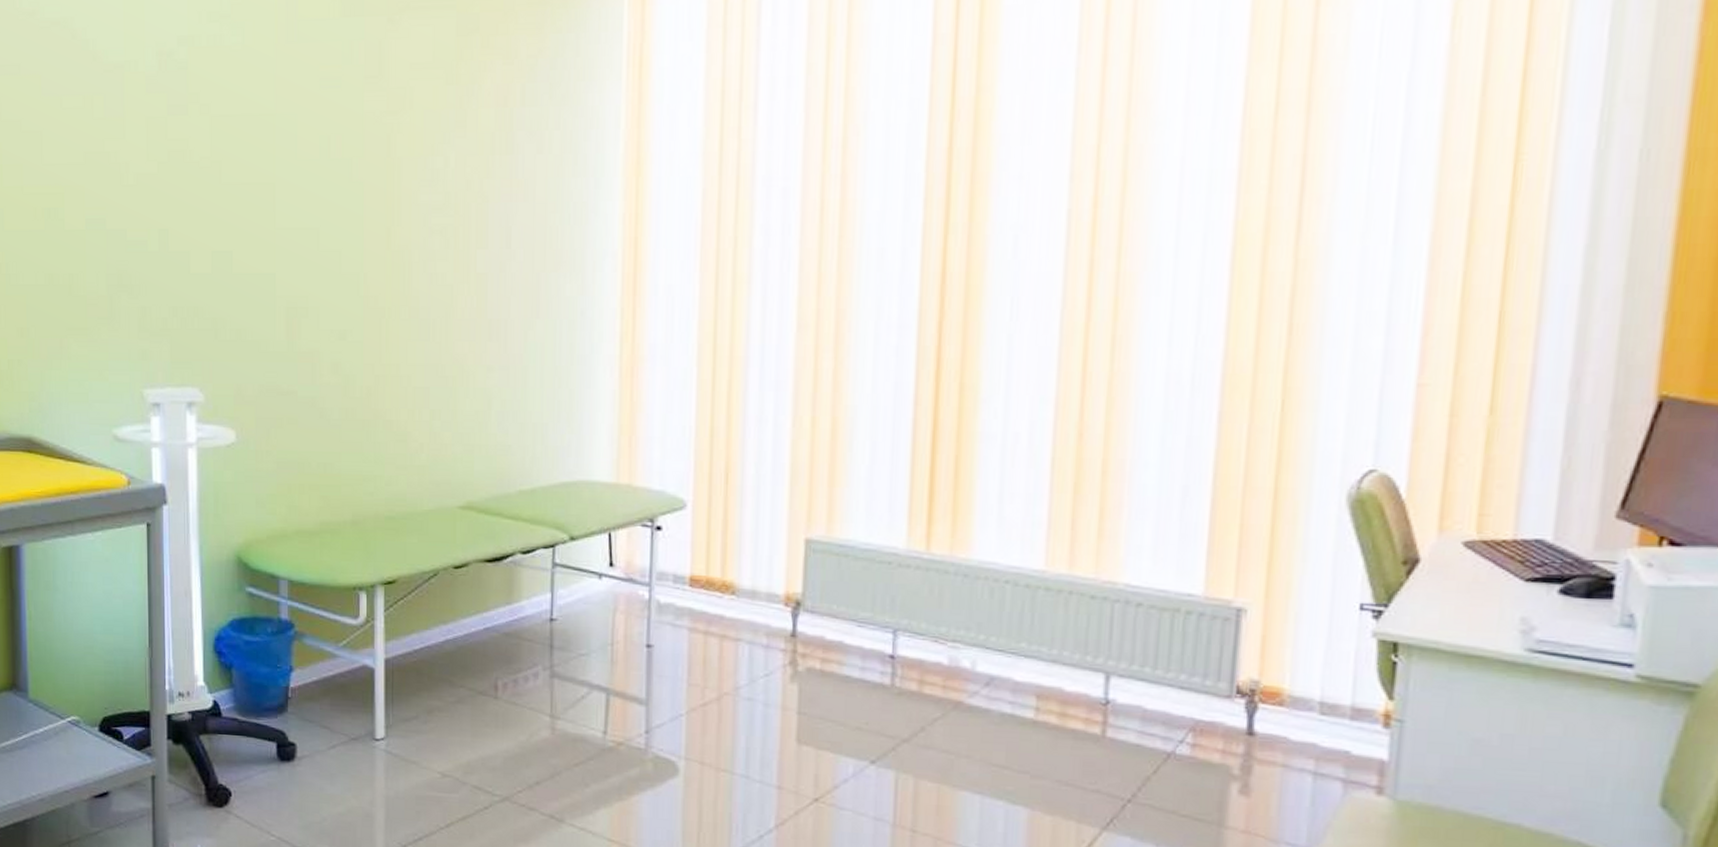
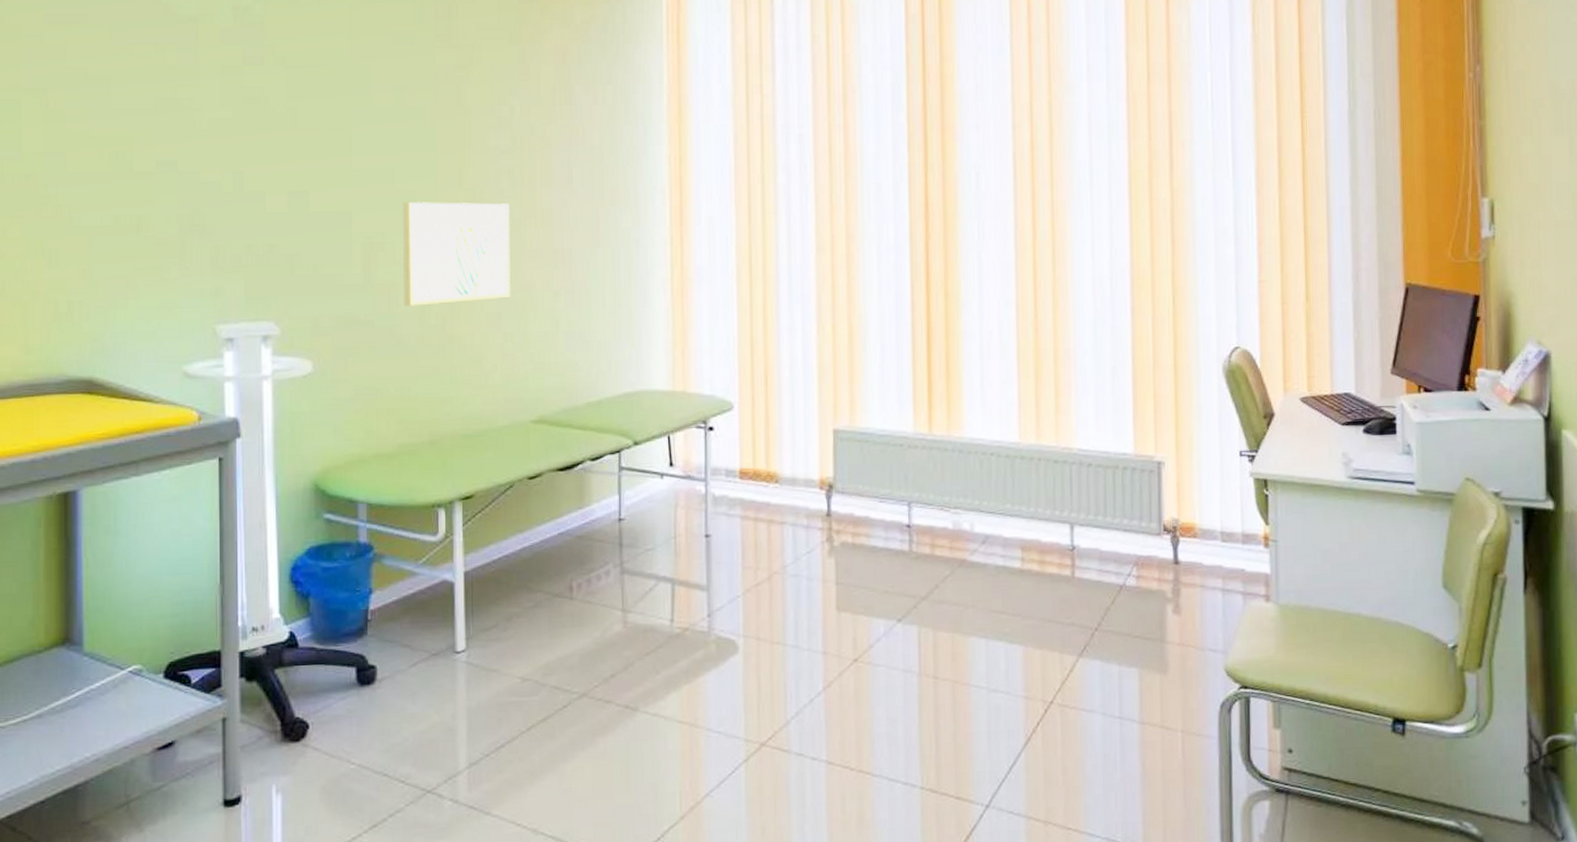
wall art: none [328,264,441,377] -> present [403,202,511,306]

